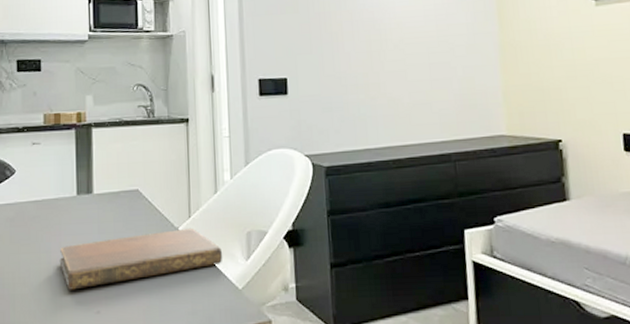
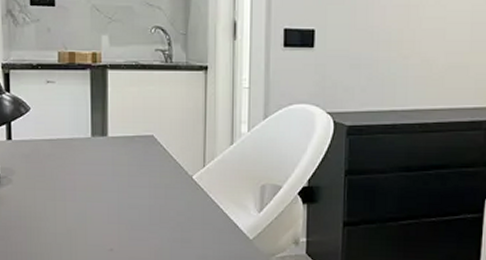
notebook: present [59,227,223,290] -> none [74,177,236,227]

